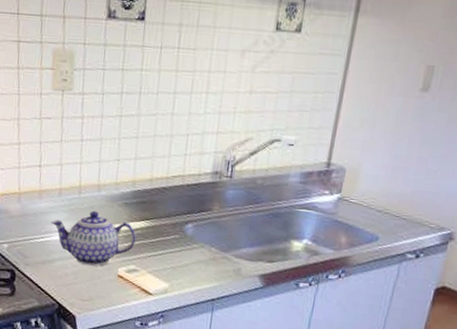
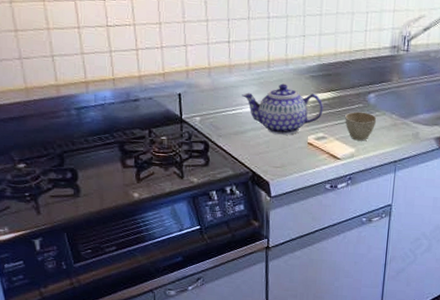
cup: none [159,242,194,276] -> present [345,111,377,141]

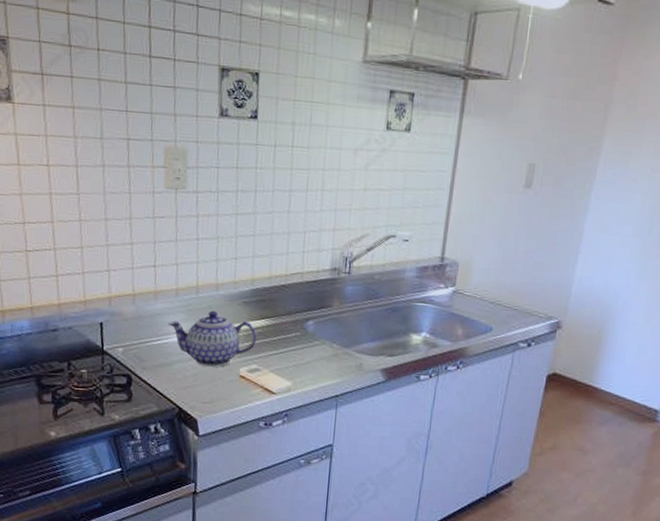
cup: present [345,111,377,141] -> none [280,340,316,374]

